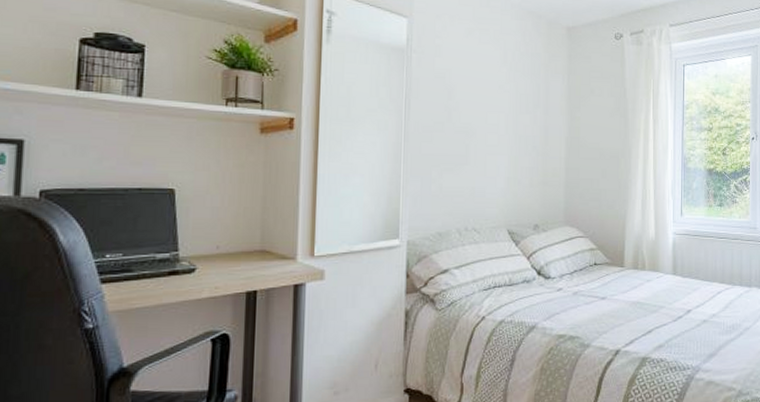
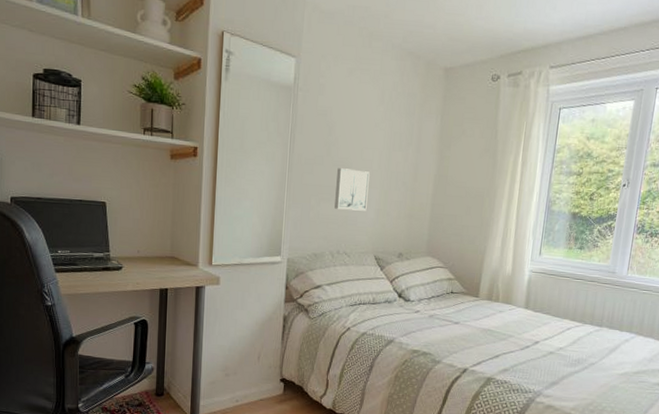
wall art: none [459,134,496,181] -> present [334,168,370,211]

